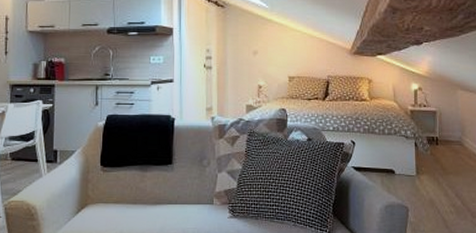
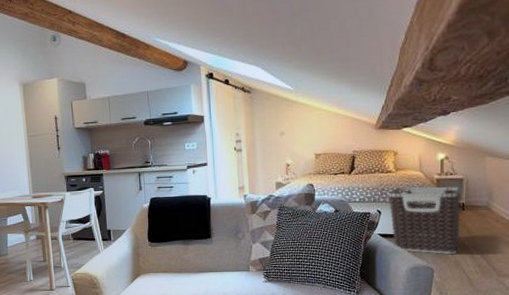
clothes hamper: none [363,117,434,193] -> present [388,186,460,255]

